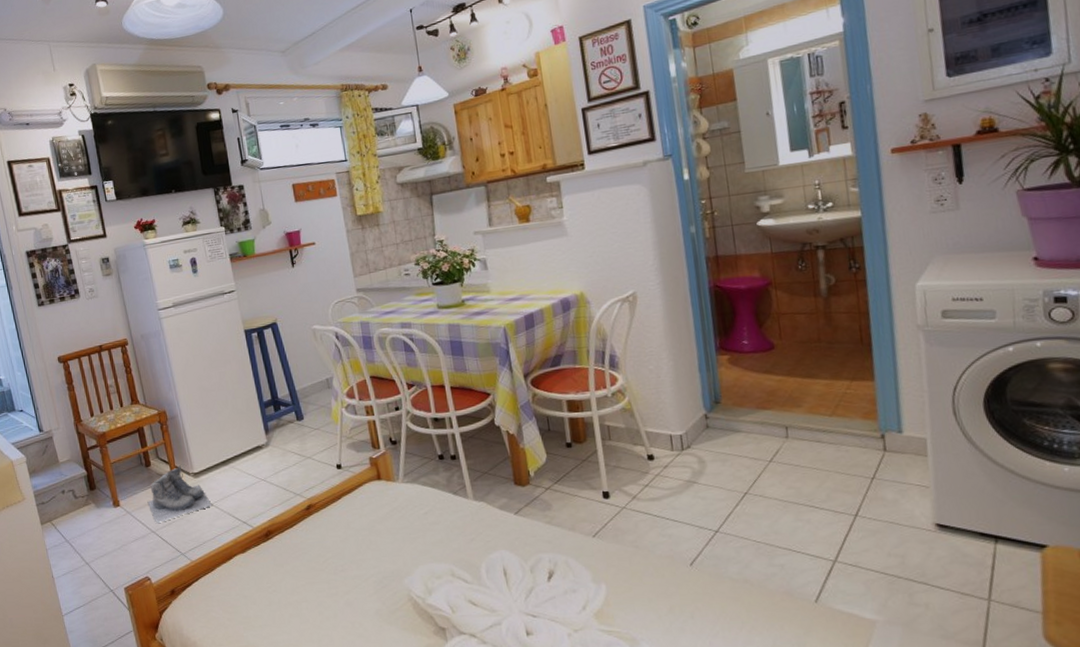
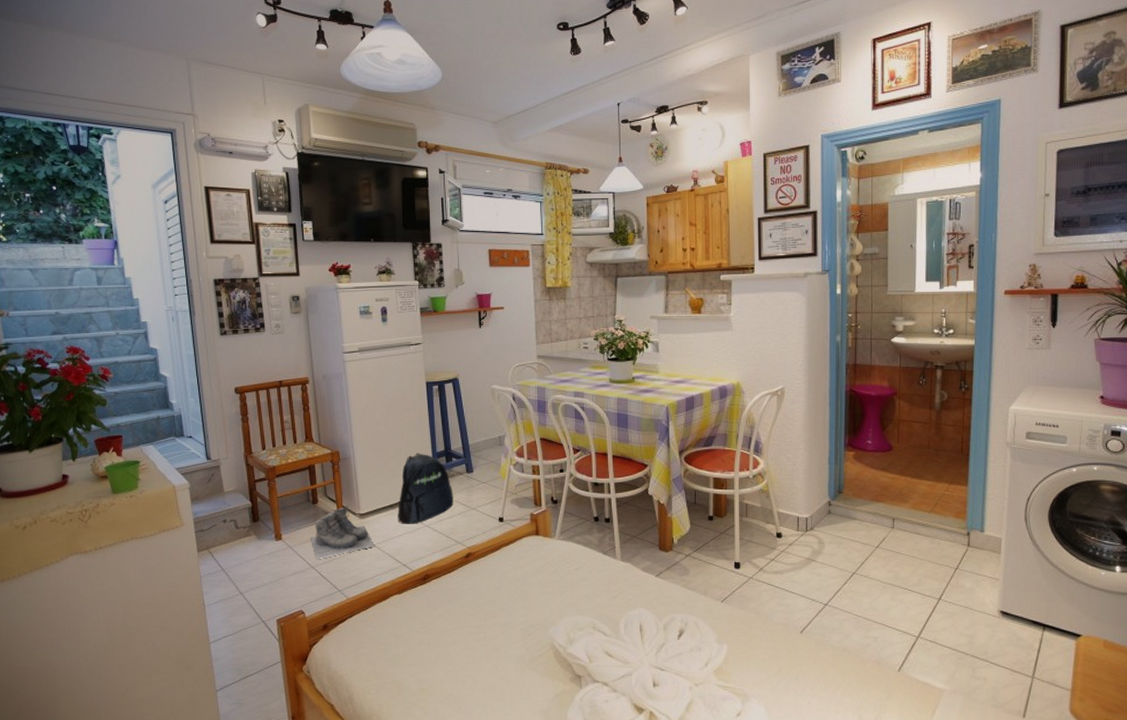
backpack: none [231,404,288,480] -> present [398,453,453,524]

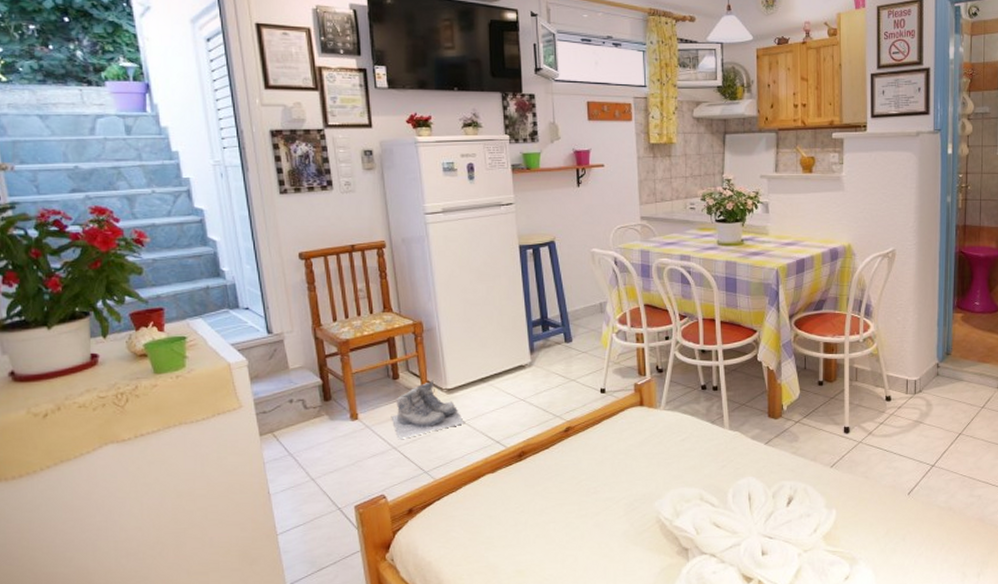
backpack: present [398,453,453,524] -> none [489,322,551,399]

